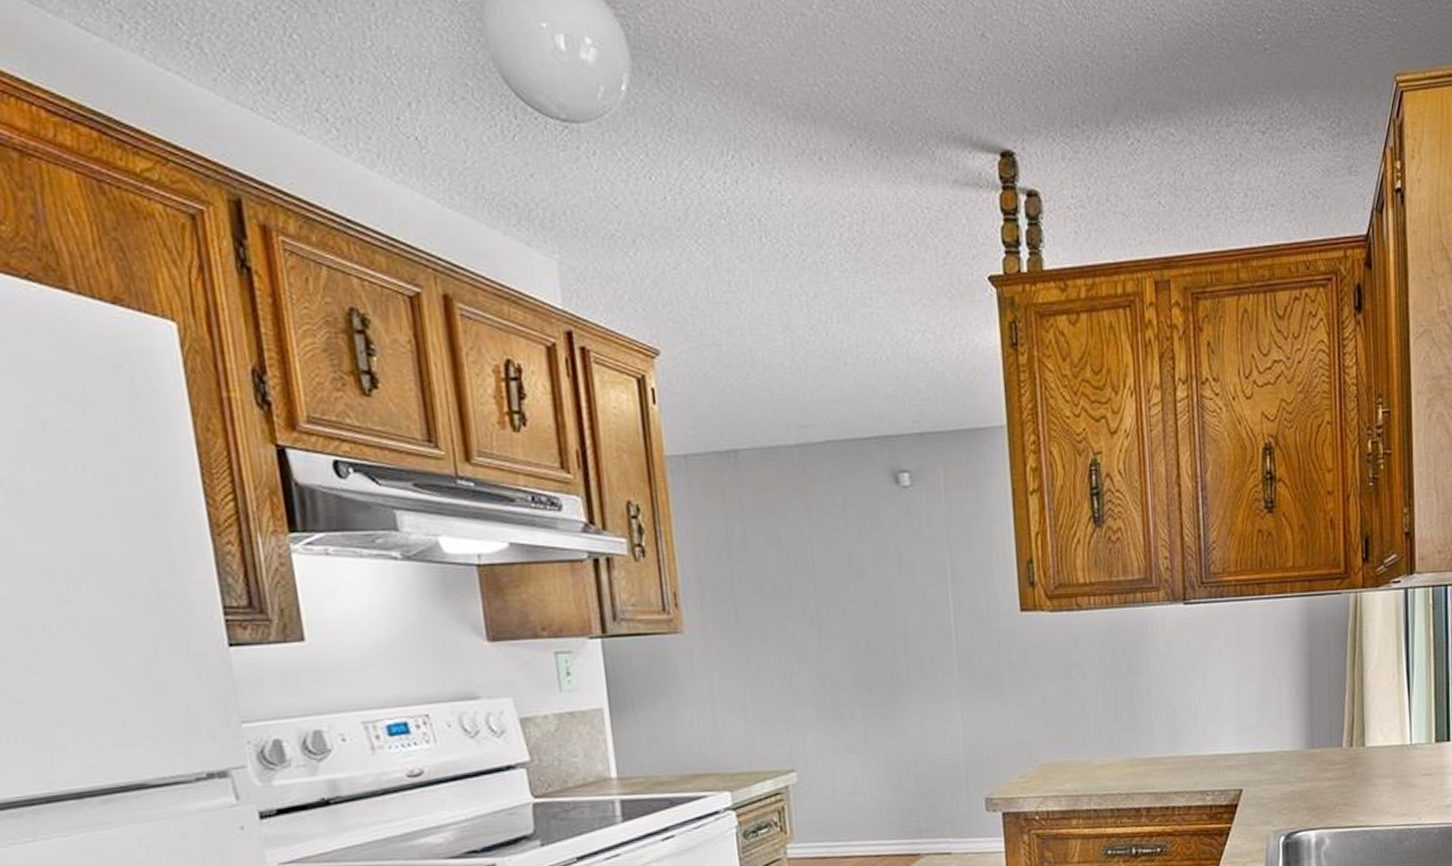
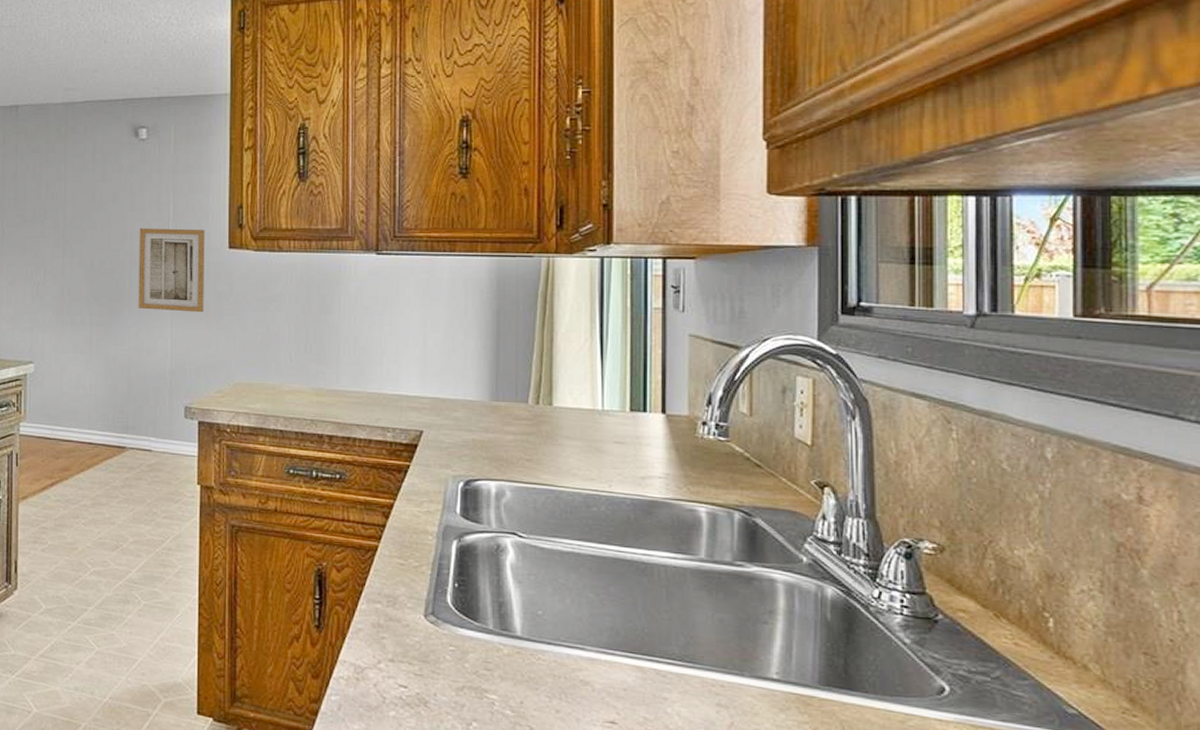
wall art: none [912,592,998,693] -> present [138,227,205,313]

